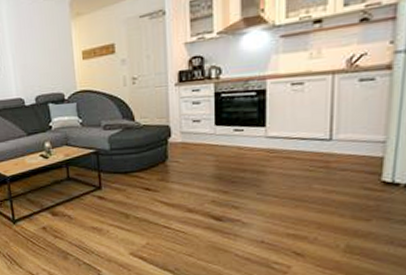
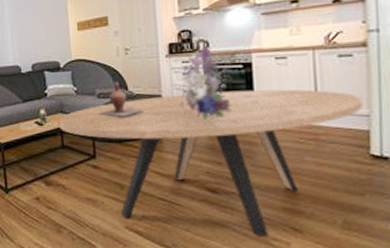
dining table: none [64,116,380,261] -> present [59,89,363,237]
ceramic jug: none [105,112,150,148] -> present [99,81,144,117]
bouquet: none [183,62,242,151] -> present [173,35,232,122]

